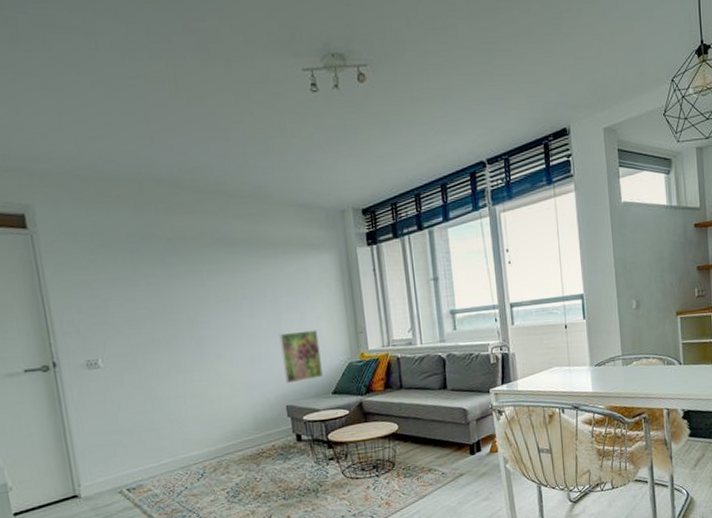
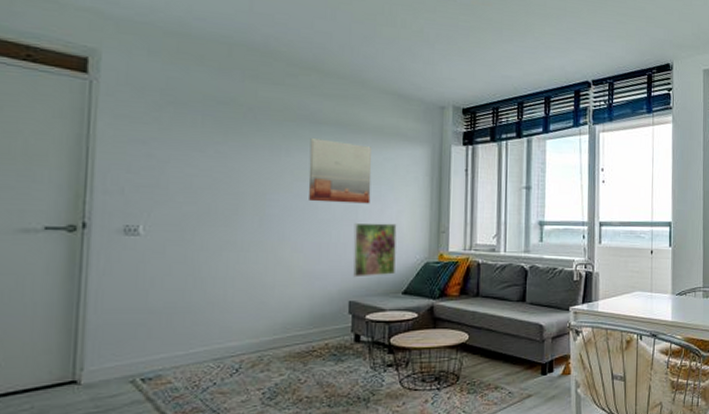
wall art: none [227,258,290,319] -> present [308,138,372,204]

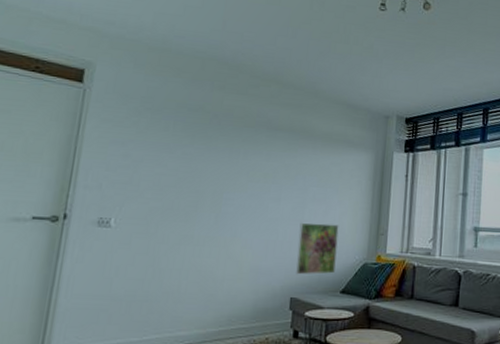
wall art: present [308,138,372,204] -> none [261,143,320,205]

